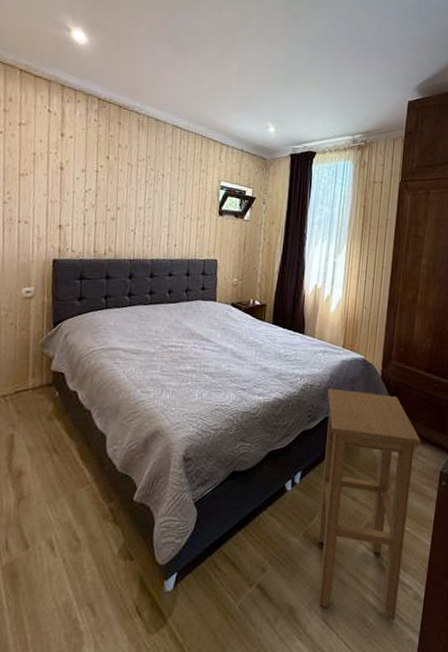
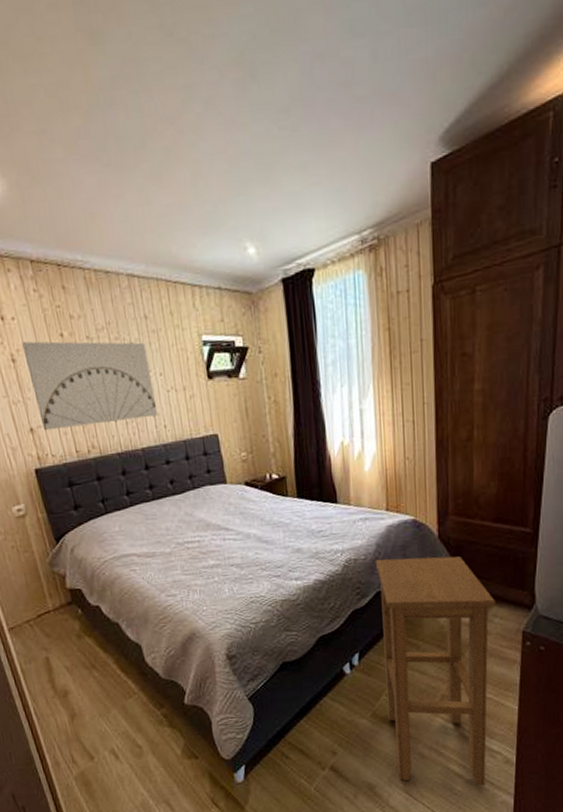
wall art: none [70,156,175,236] -> present [22,341,158,431]

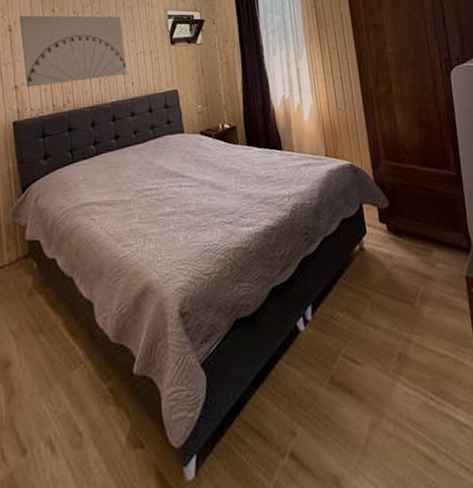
stool: present [375,556,495,786] -> none [319,199,460,473]

